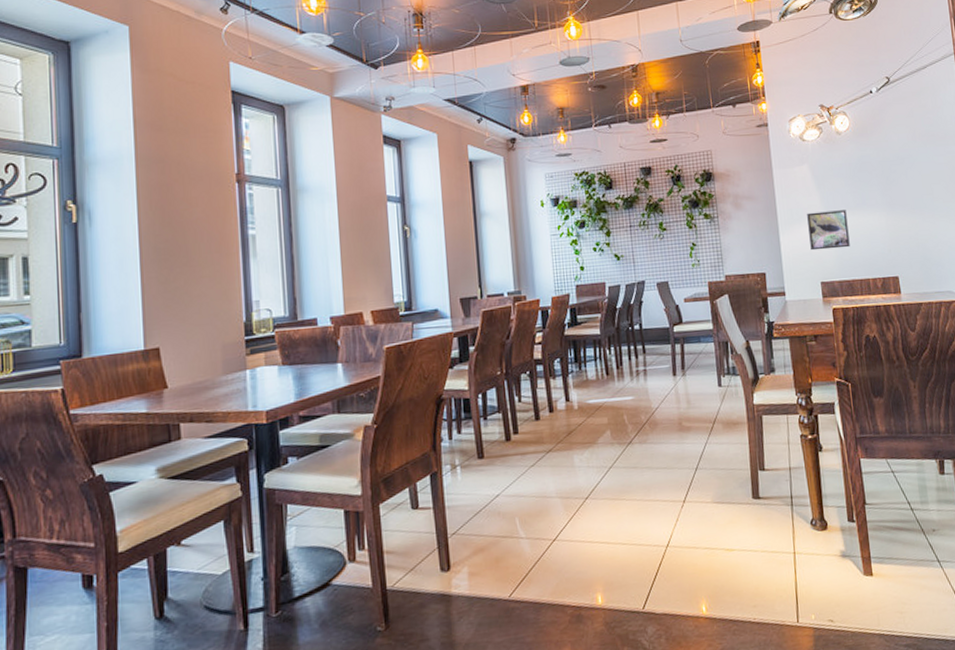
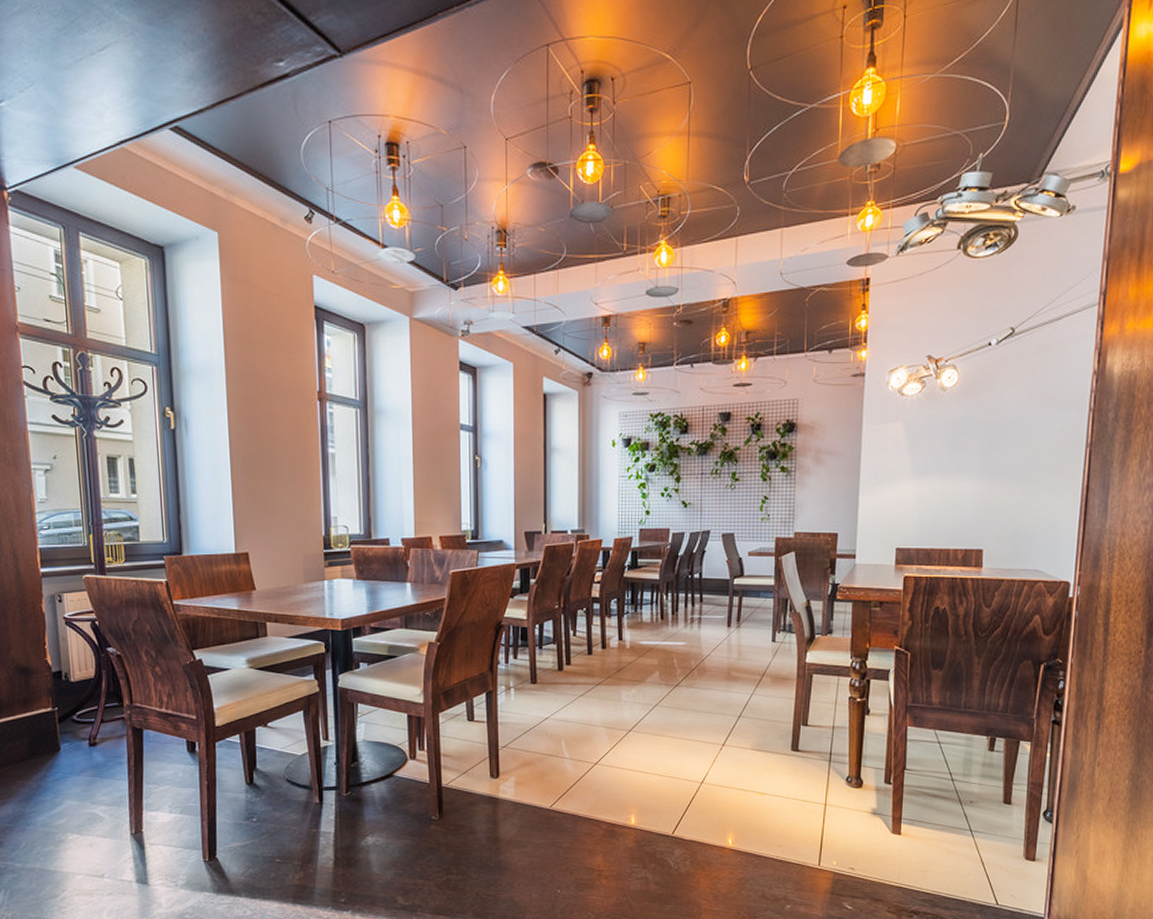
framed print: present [807,210,850,251] -> none [891,474,937,515]

